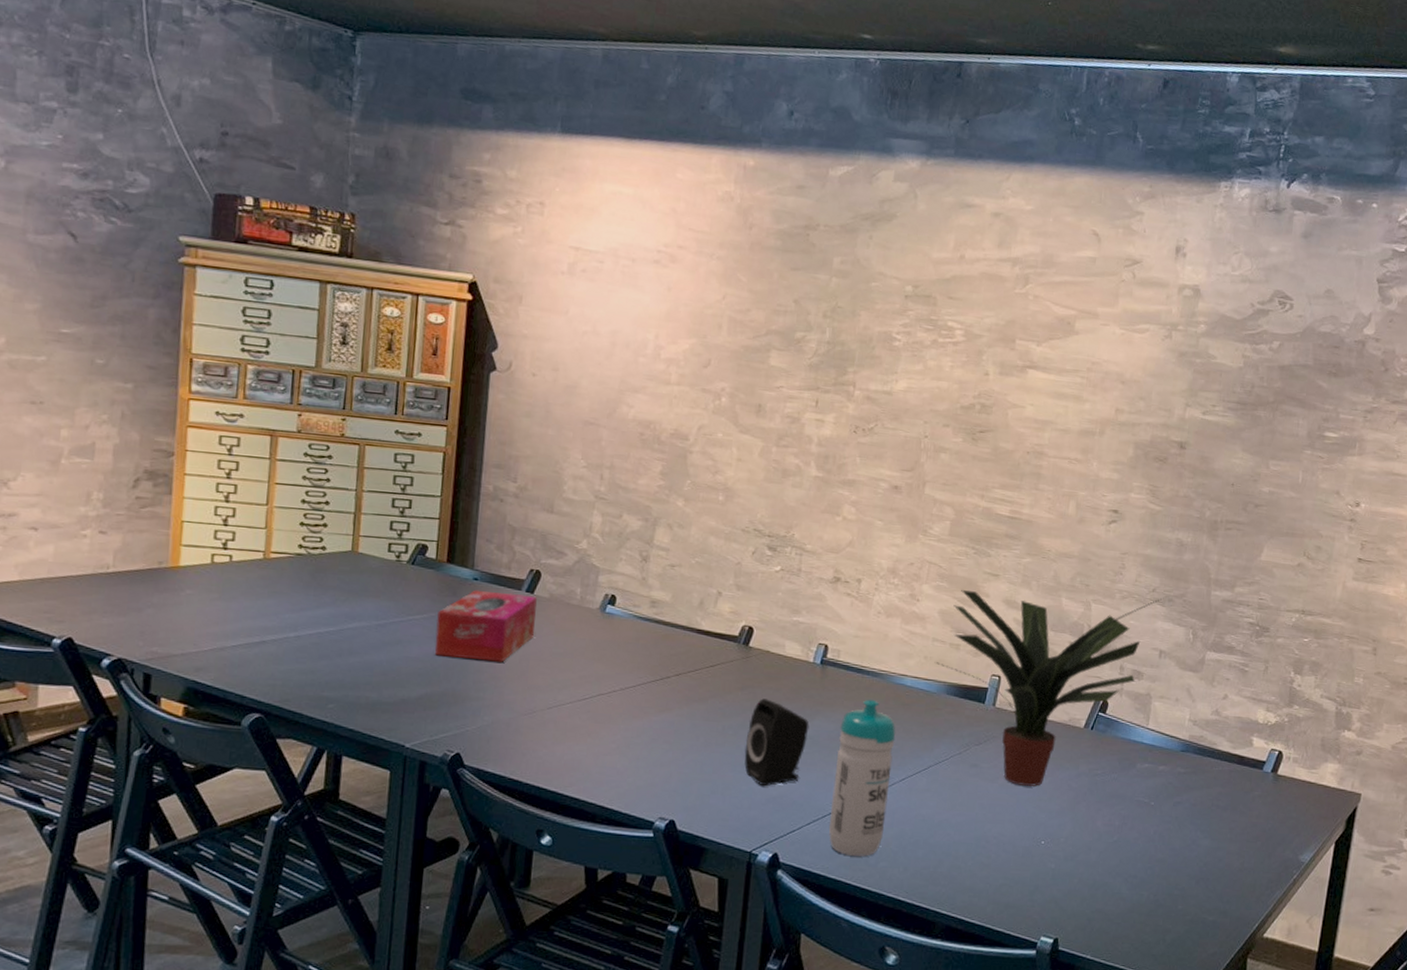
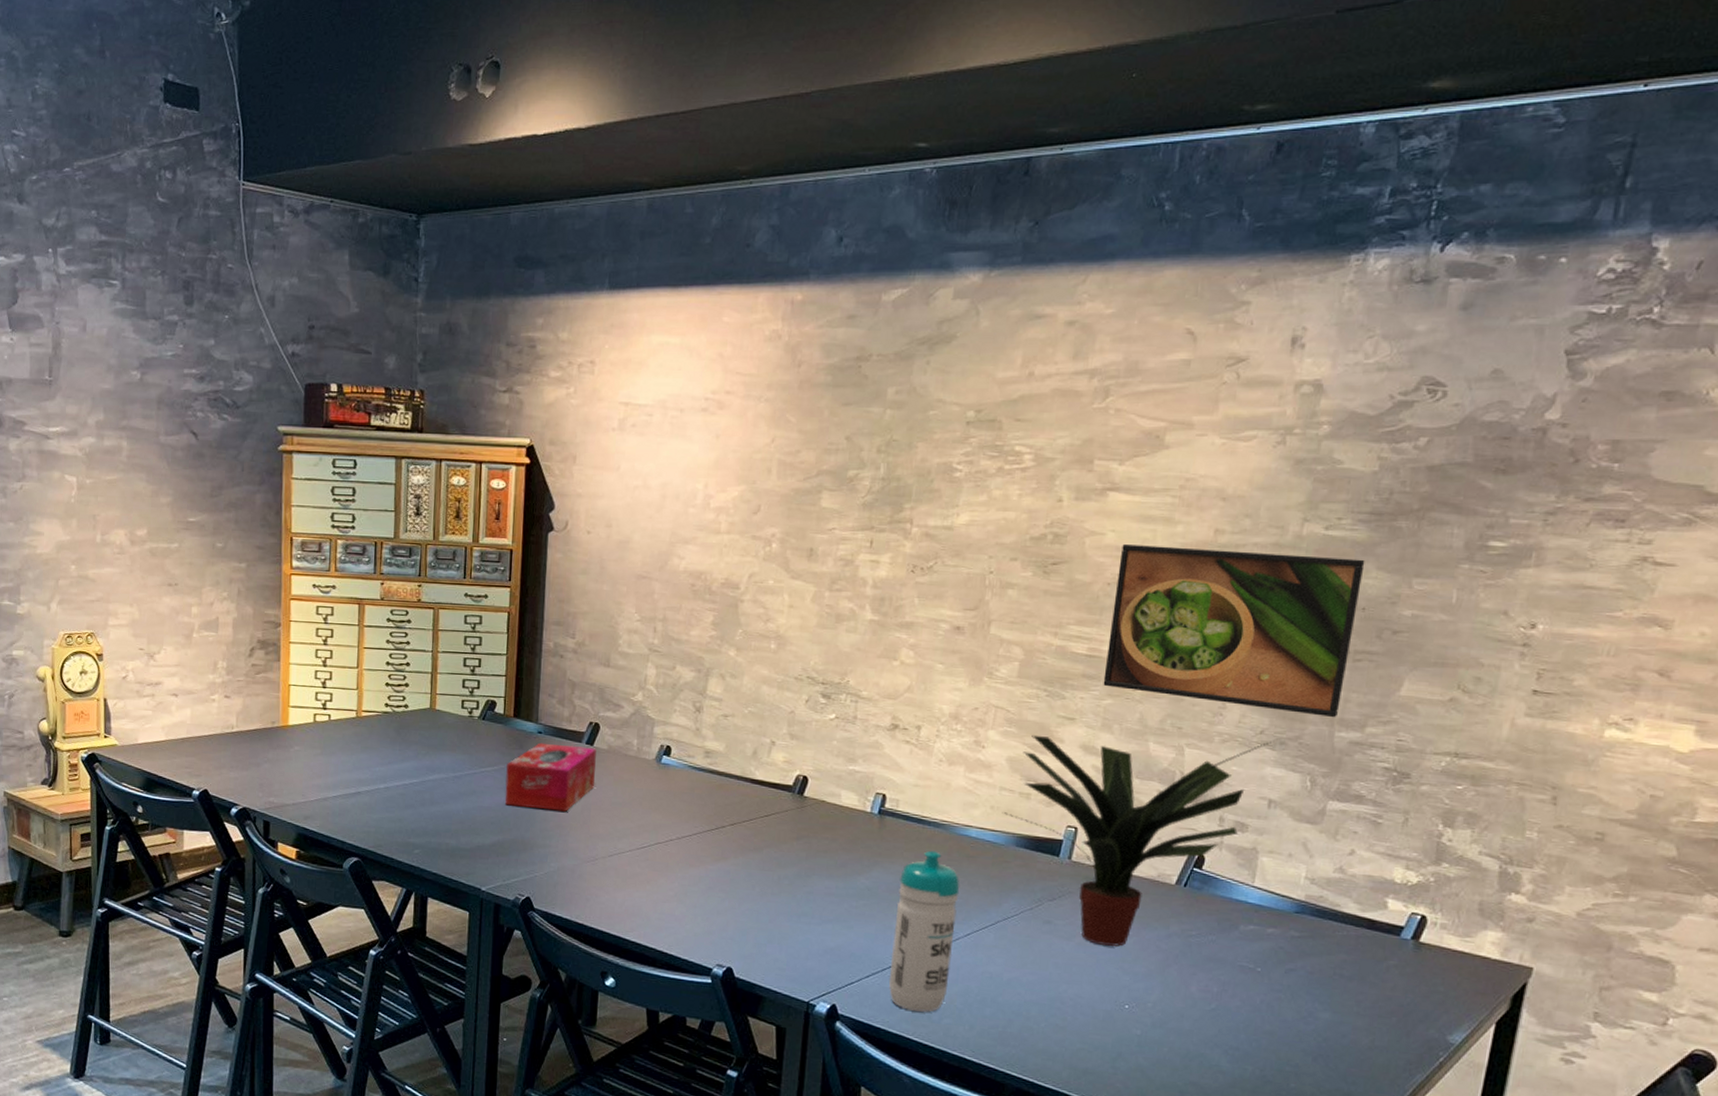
speaker: present [744,698,810,787] -> none [800,848,867,937]
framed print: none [1023,417,1234,579] -> present [1103,544,1365,718]

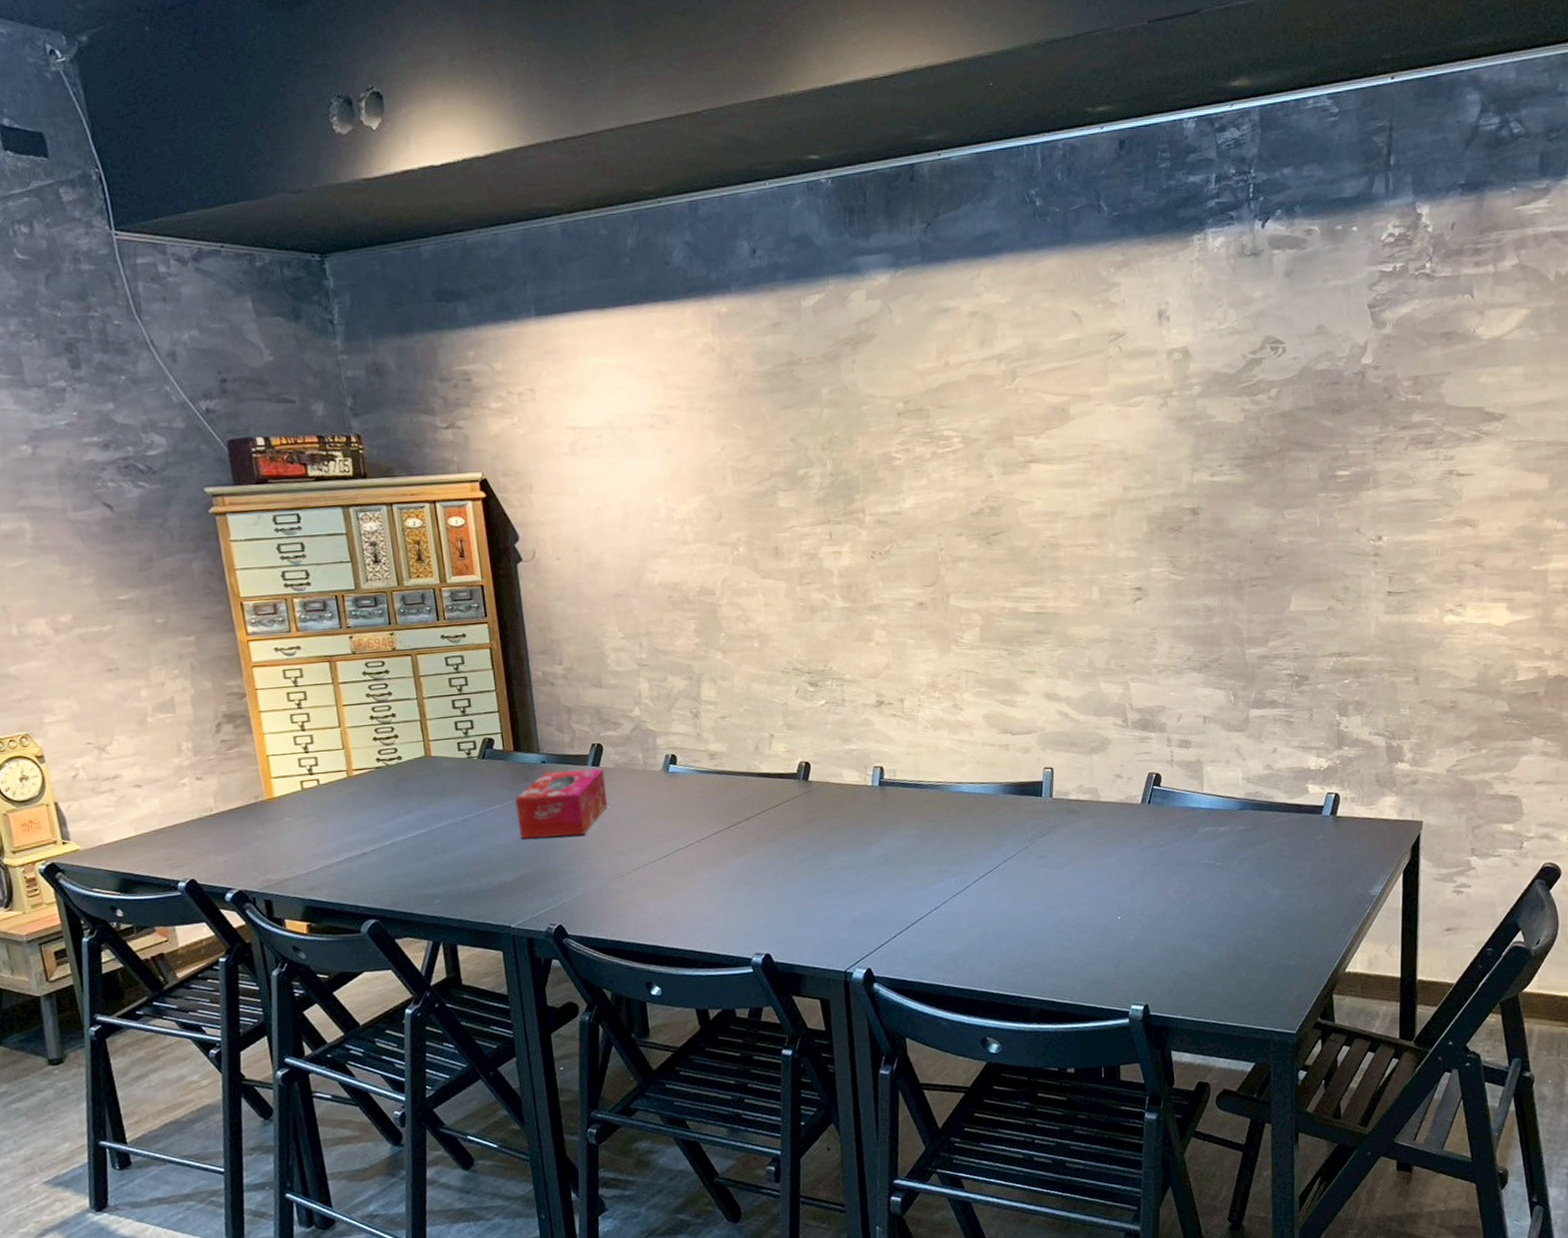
water bottle: present [889,850,960,1012] -> none [908,810,966,960]
potted plant: present [1002,734,1278,946] -> none [987,663,1202,868]
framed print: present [1103,544,1365,718] -> none [1049,498,1246,639]

